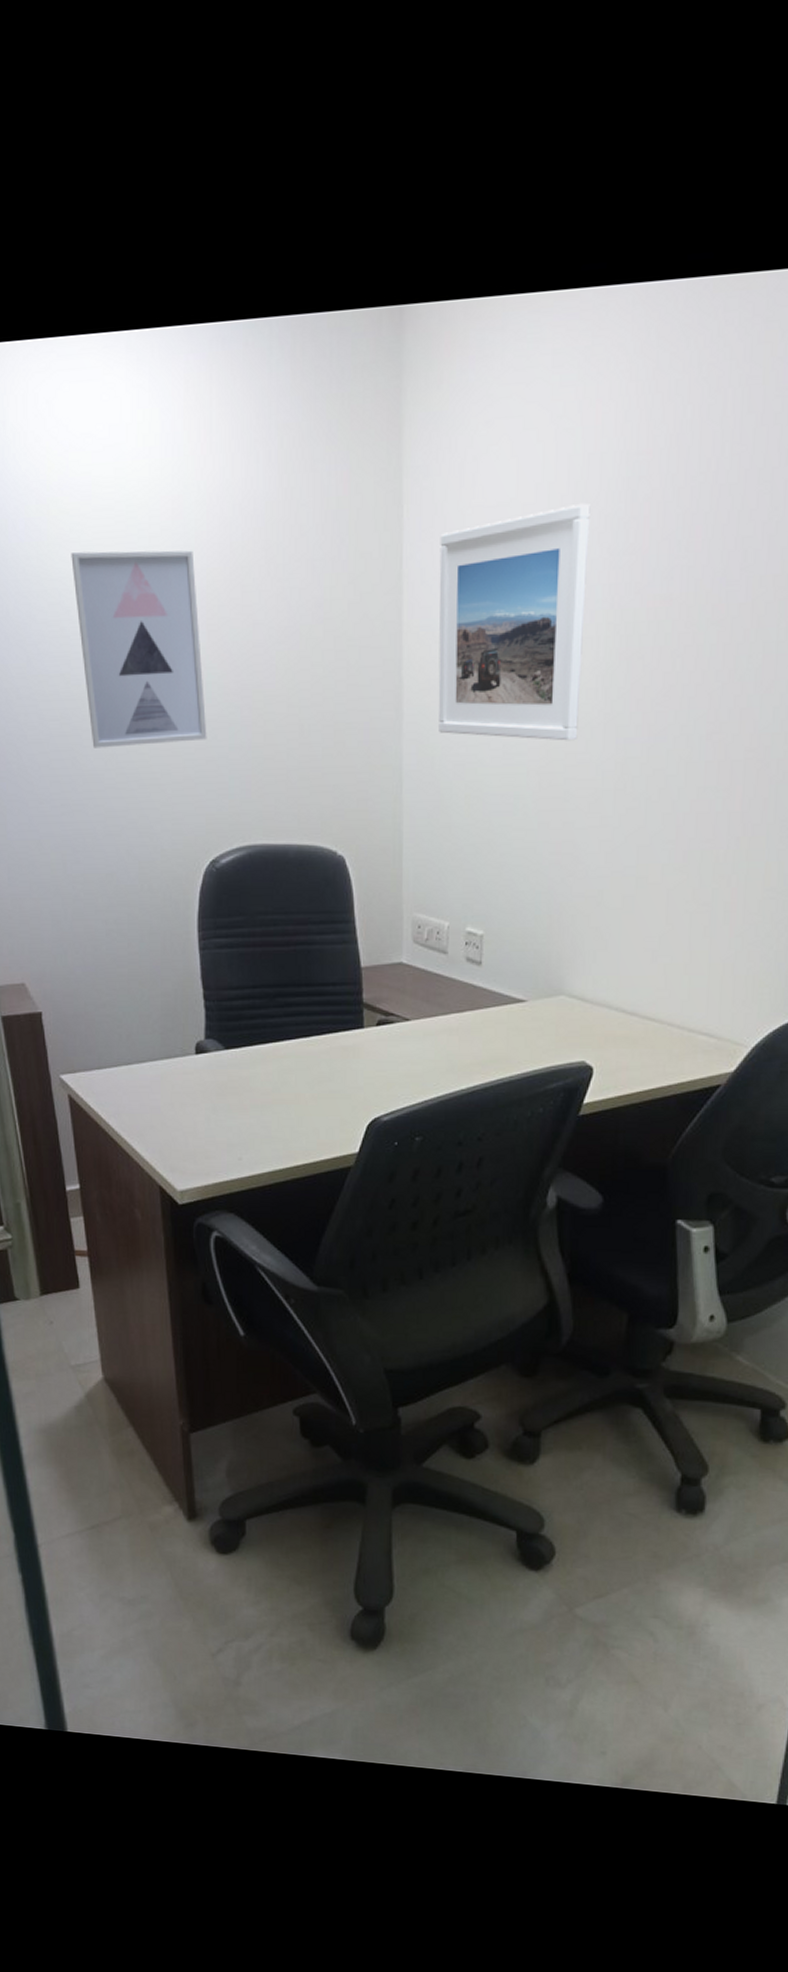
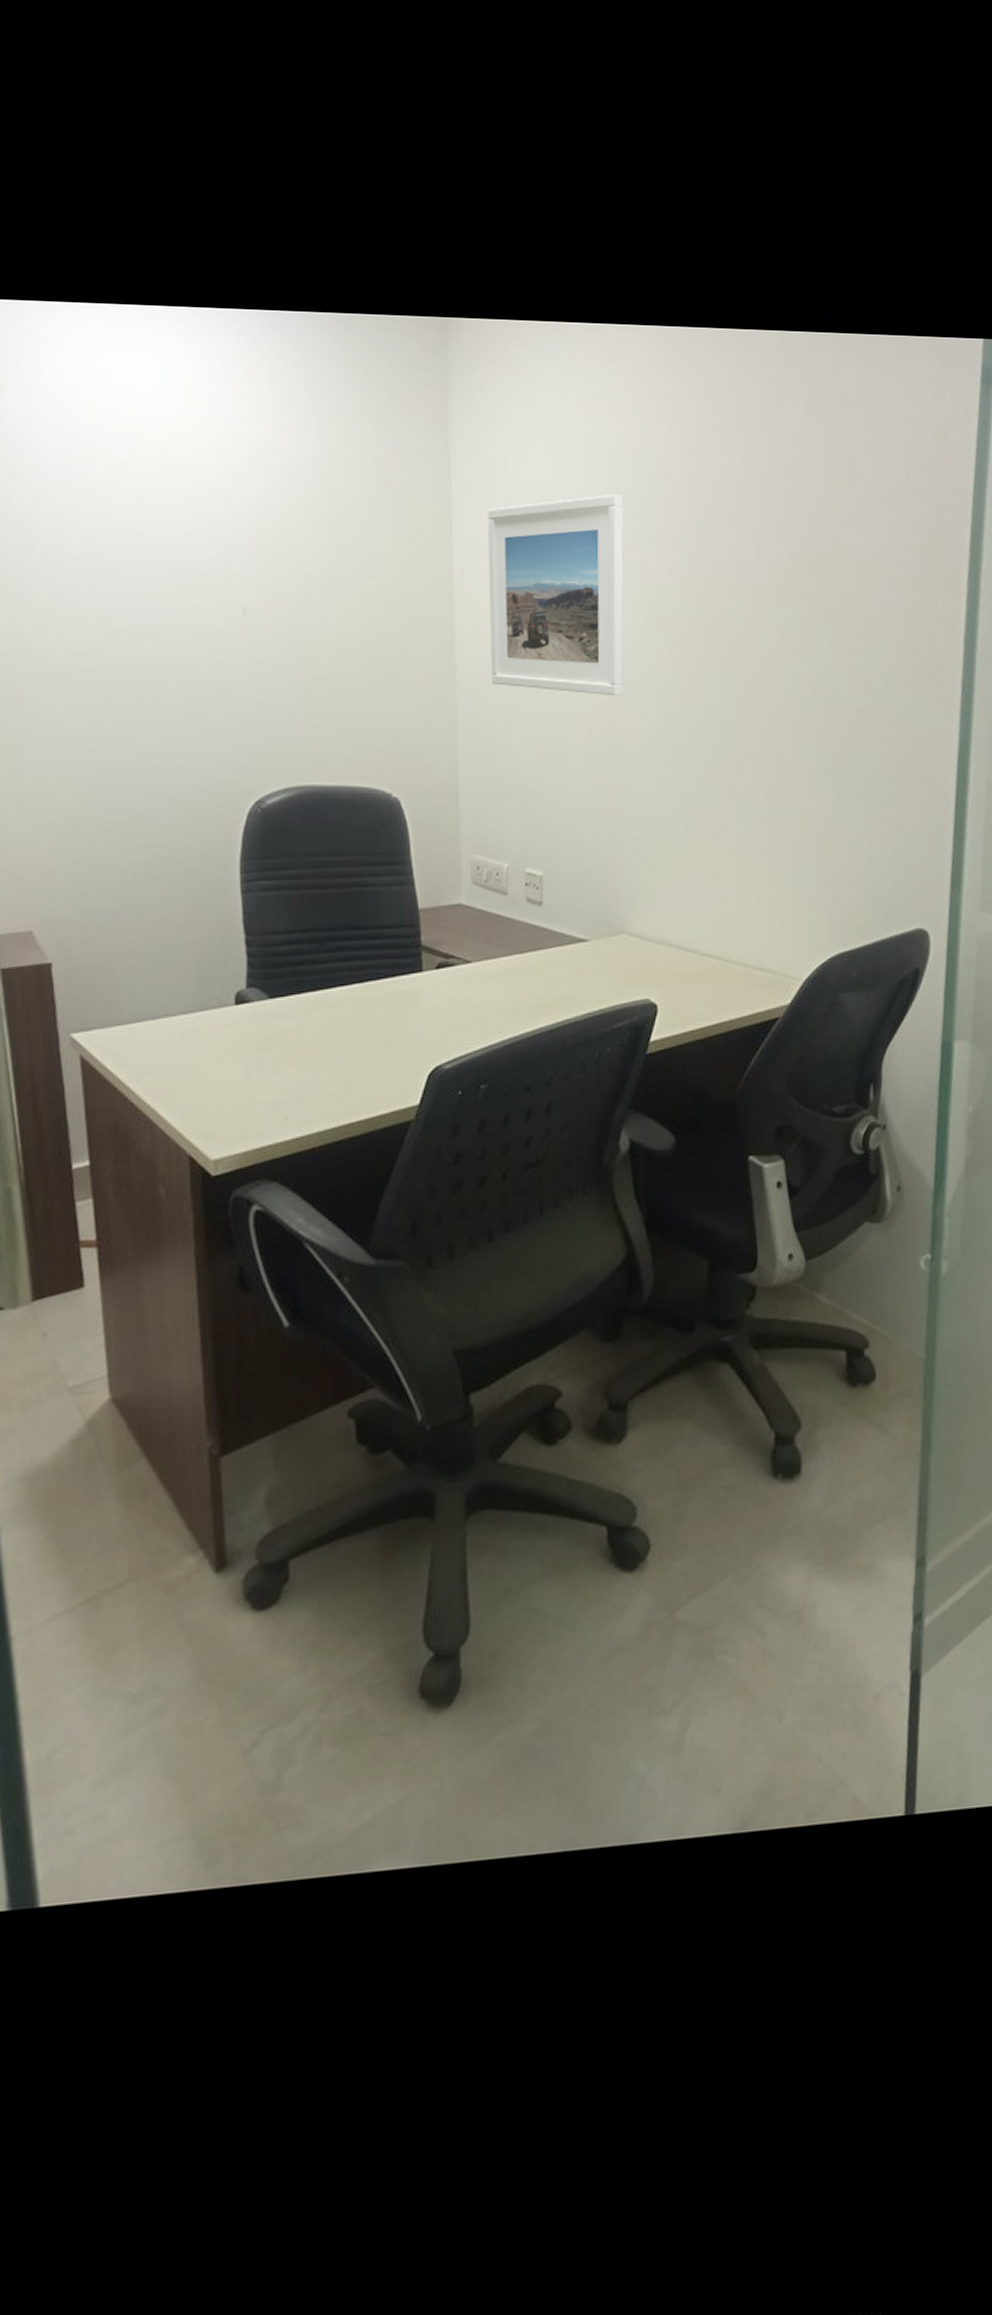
wall art: present [71,550,207,748] -> none [109,497,254,685]

